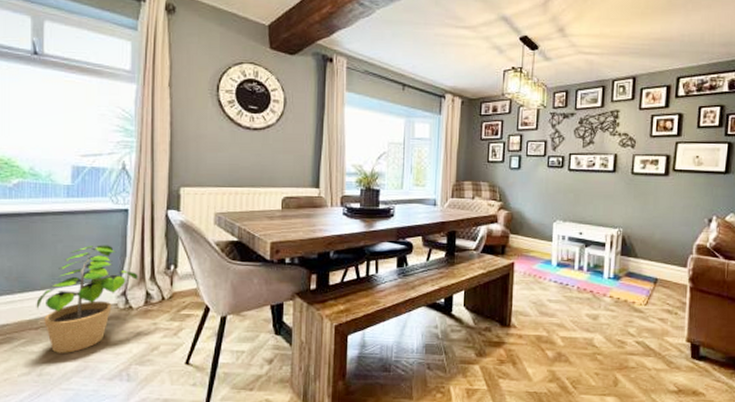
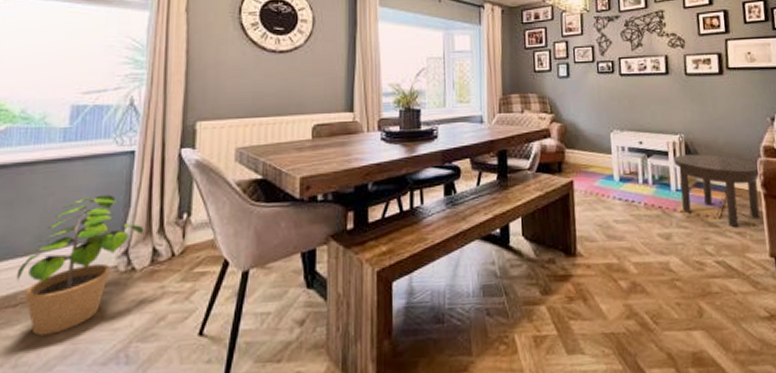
side table: none [610,247,690,315] -> present [674,154,761,228]

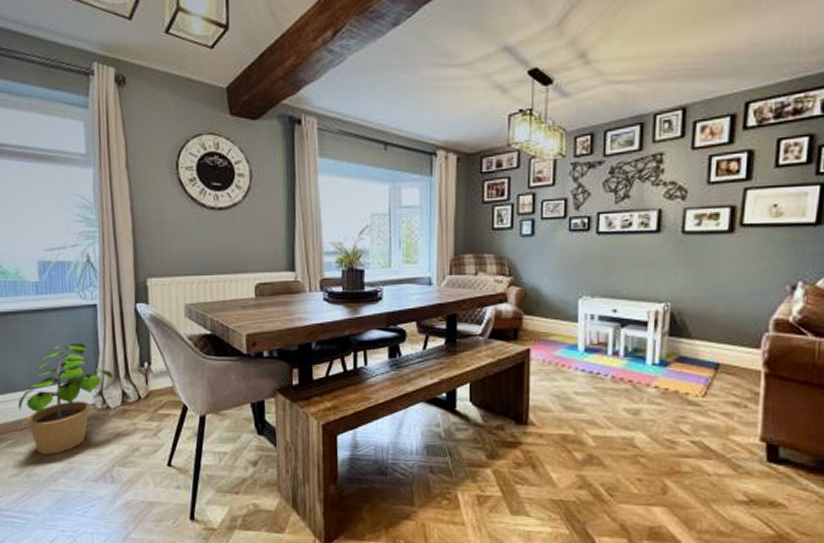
side table: present [674,154,761,228] -> none [654,325,766,408]

